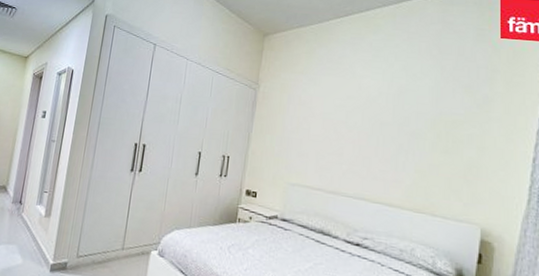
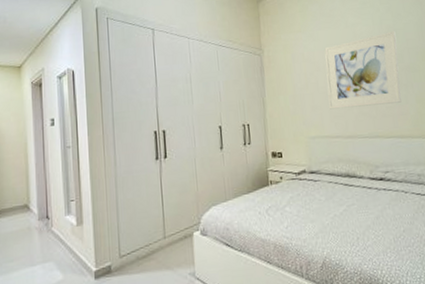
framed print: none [316,91,406,169] -> present [324,31,402,110]

